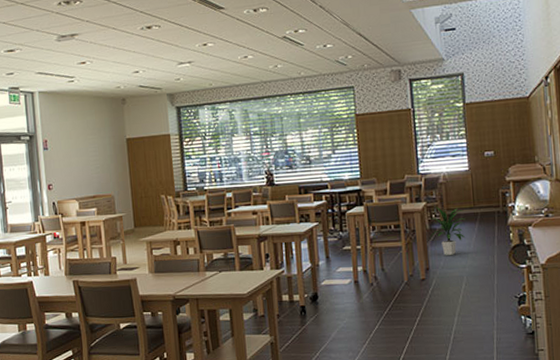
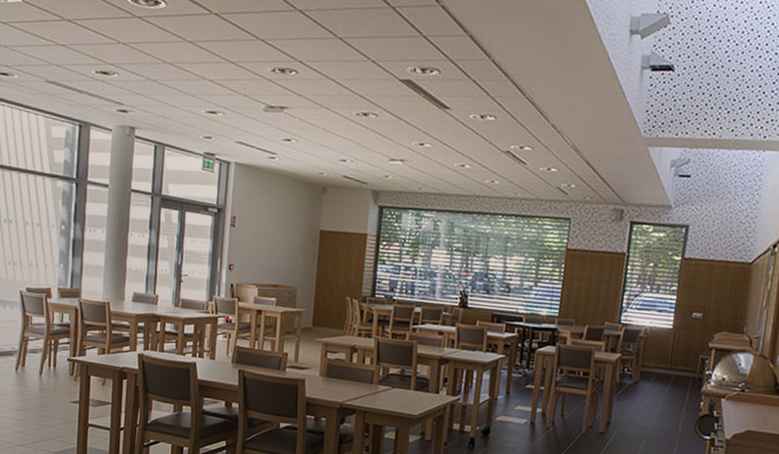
indoor plant: present [430,206,465,255] -> none [618,360,658,414]

